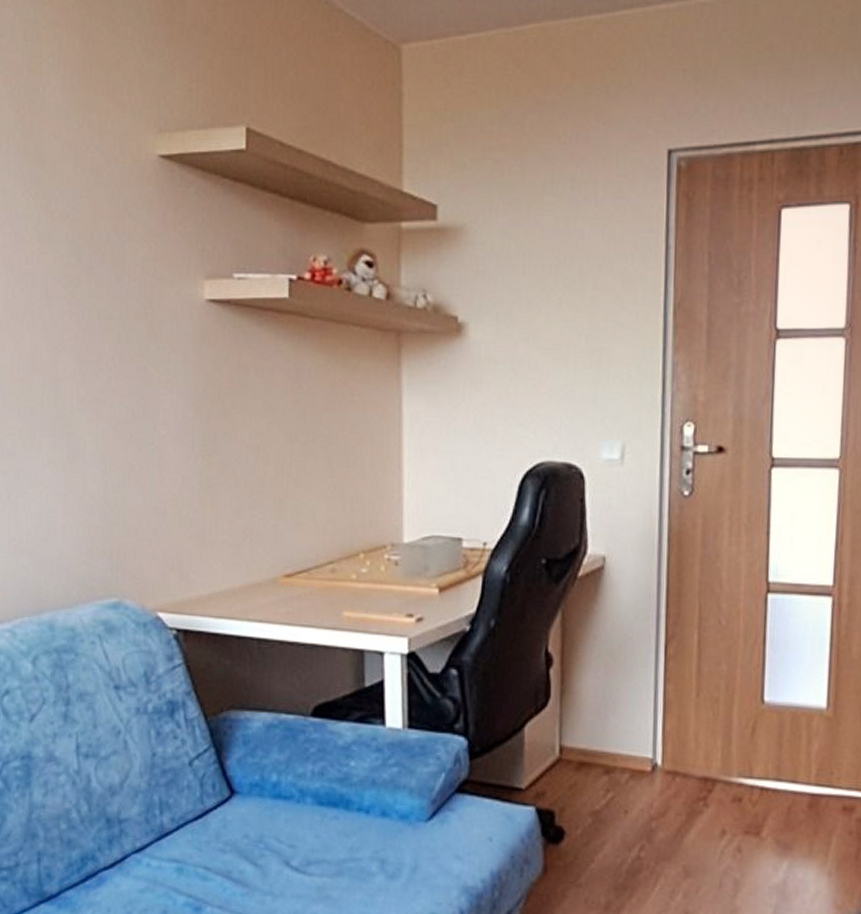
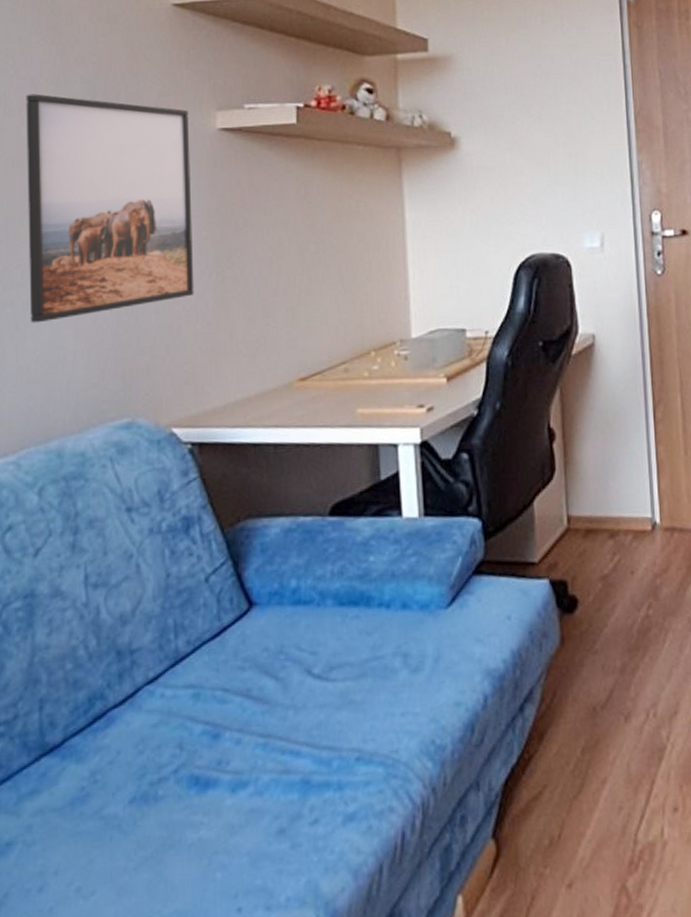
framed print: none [11,252,180,495] -> present [26,94,194,323]

